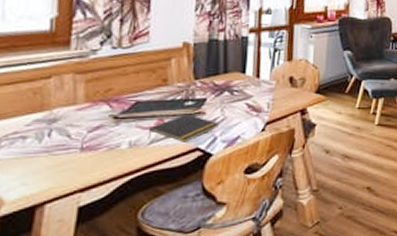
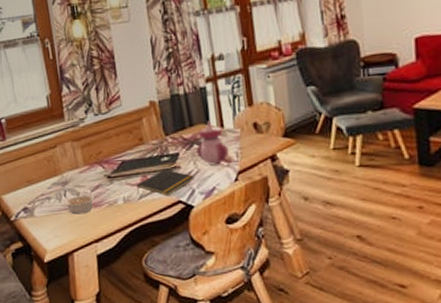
legume: none [45,131,91,159] -> present [64,191,95,215]
sippy cup: none [226,70,261,114] -> present [196,121,229,166]

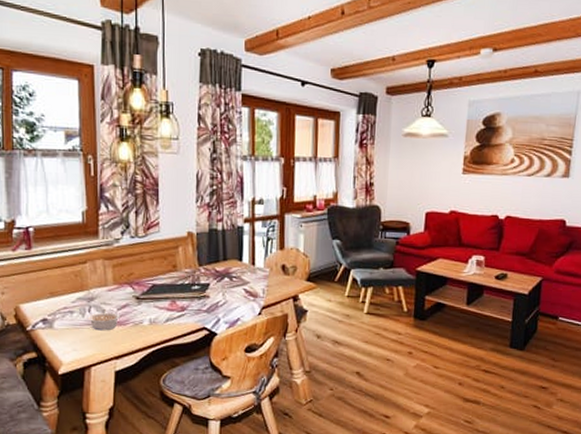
notepad: present [136,169,194,196] -> none [163,297,221,322]
sippy cup: present [196,121,229,166] -> none [227,258,257,299]

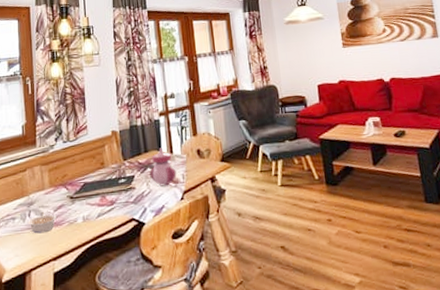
sippy cup: none [227,258,257,299] -> present [149,148,177,187]

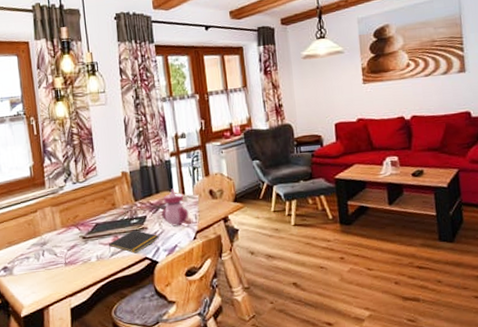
legume: present [27,211,57,234] -> none [42,250,70,272]
notepad: none [95,189,146,215] -> present [108,230,159,254]

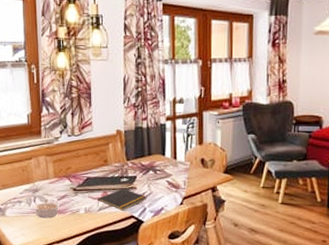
legume: none [42,250,70,272] -> present [33,198,60,219]
sippy cup: present [161,188,189,227] -> none [152,152,178,190]

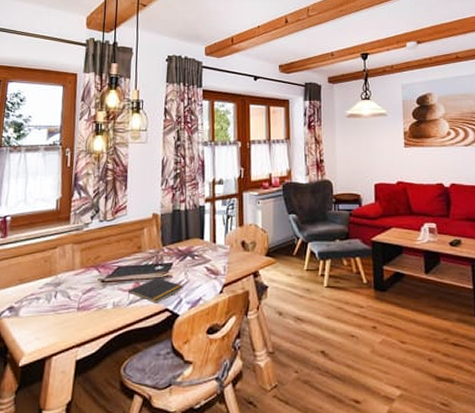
legume: present [33,198,60,219] -> none [53,293,85,317]

